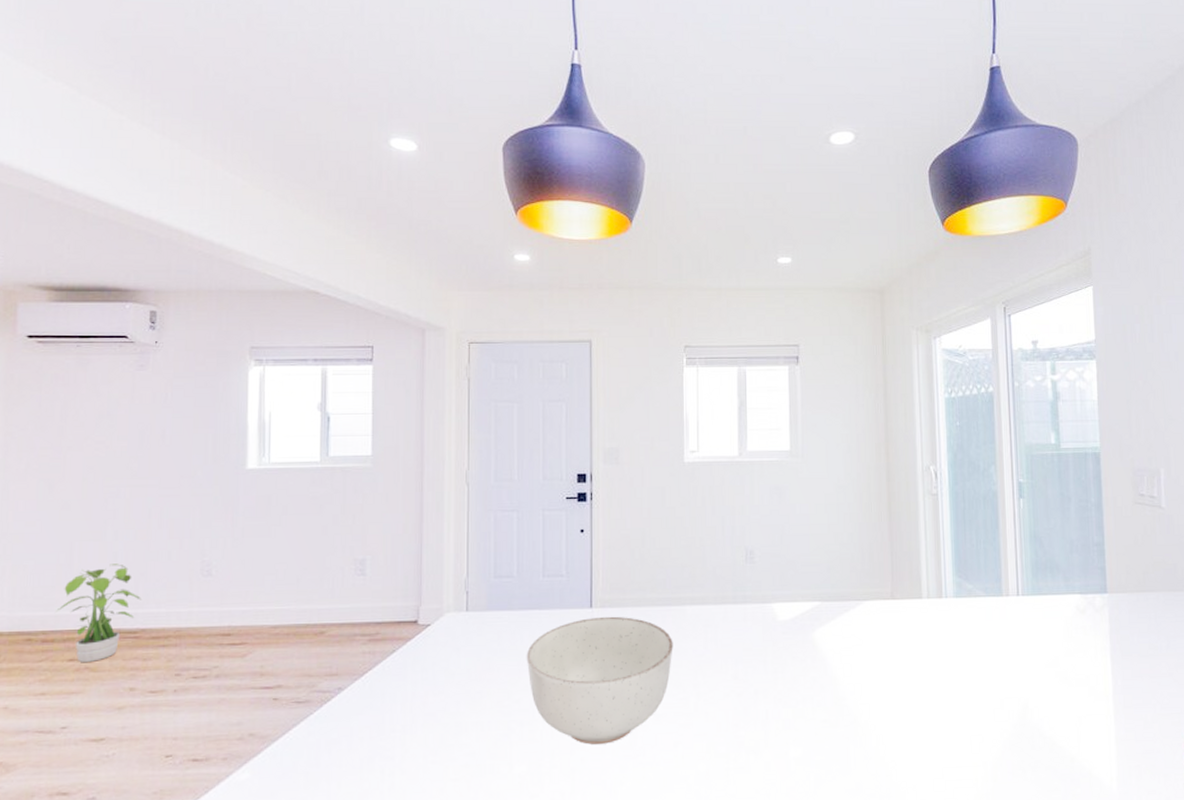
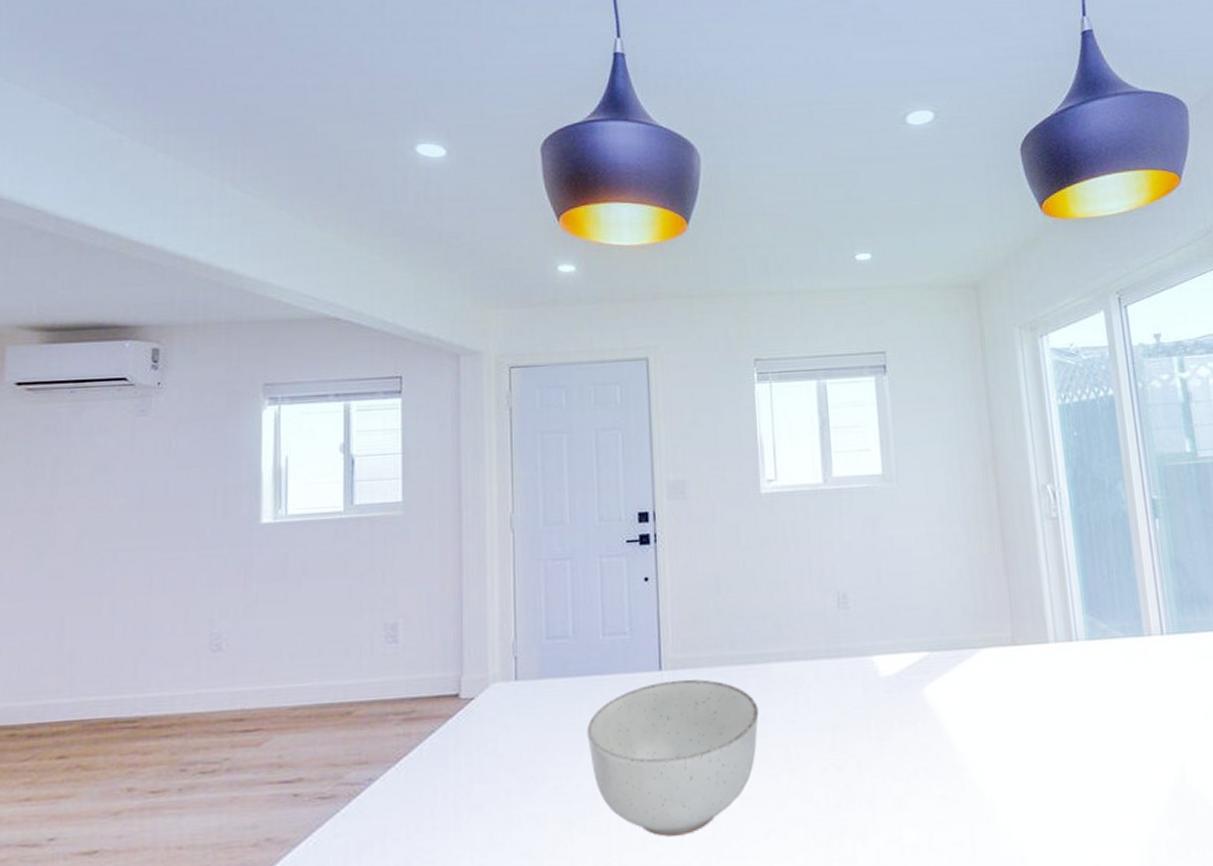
potted plant: present [55,563,141,663] -> none [42,640,141,761]

